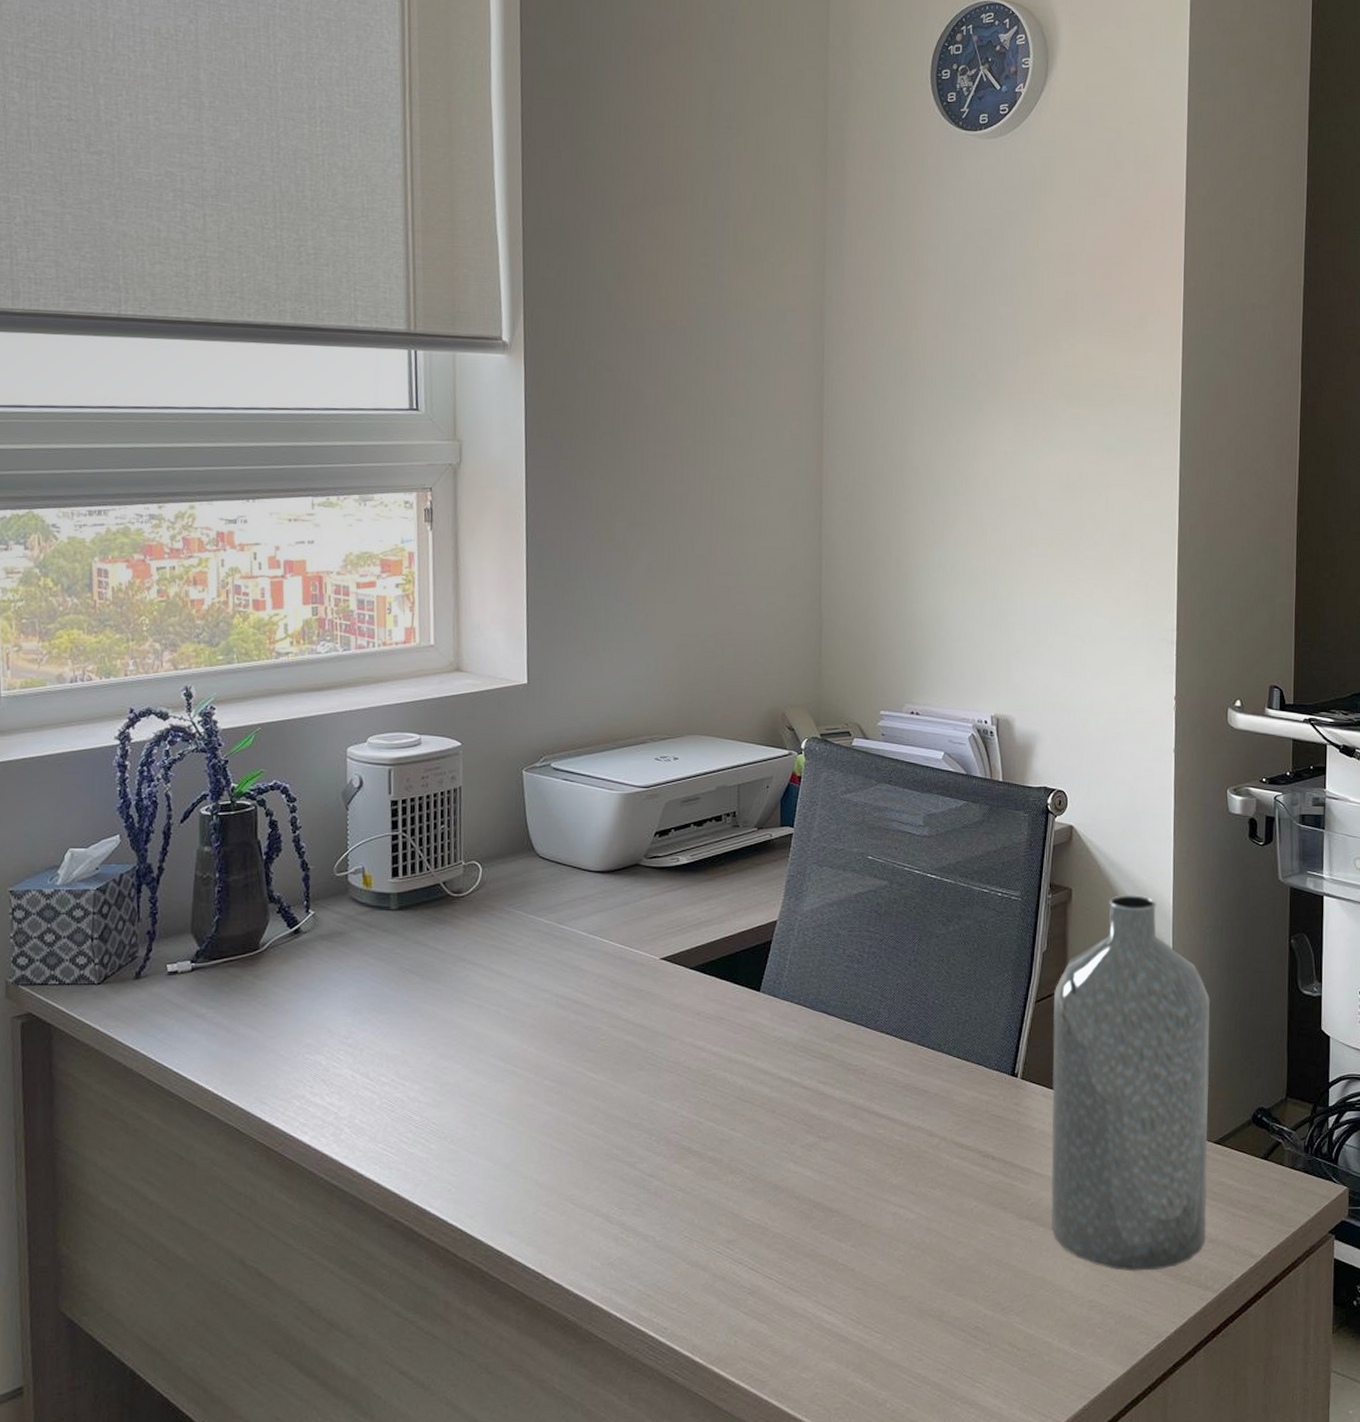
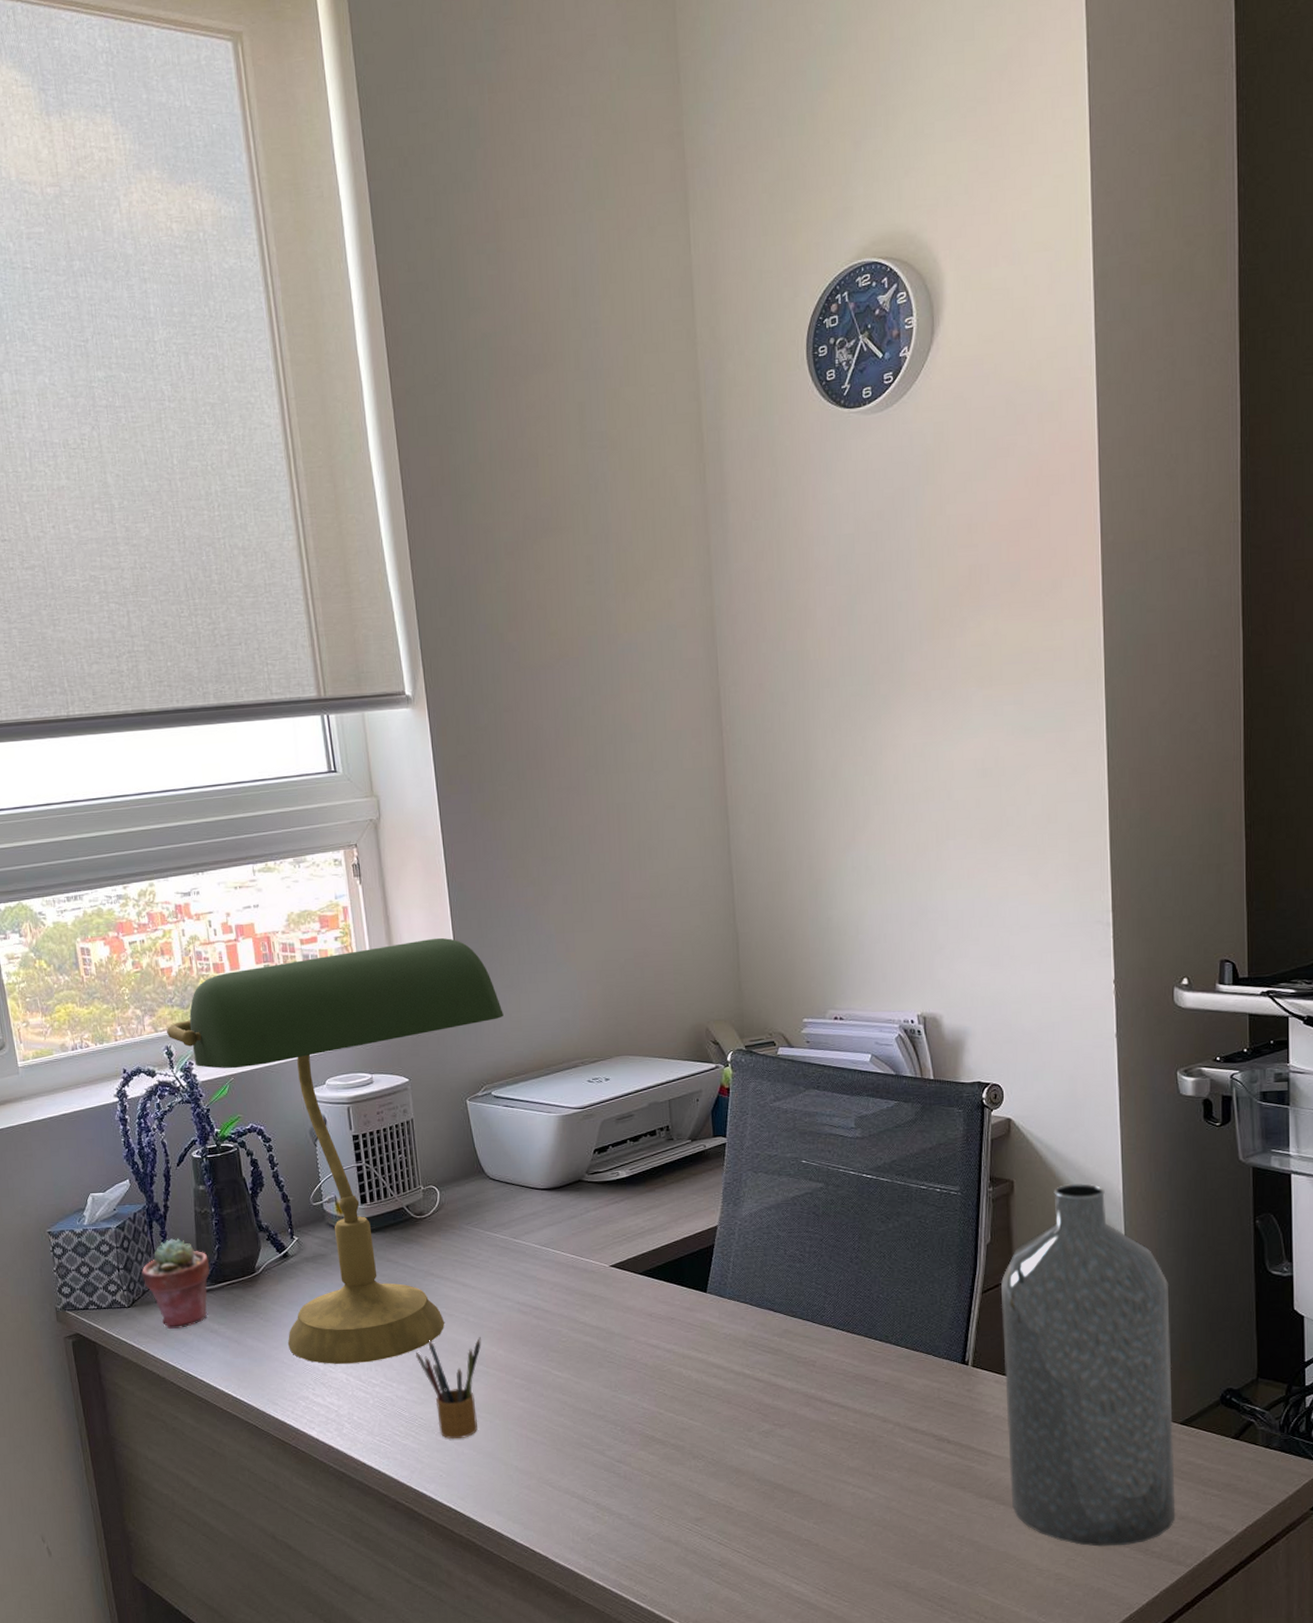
potted succulent: none [119,906,205,1011] -> present [141,1238,210,1329]
desk lamp: none [187,595,572,1058] -> present [166,938,504,1364]
pencil box: none [435,1032,511,1148] -> present [415,1337,481,1439]

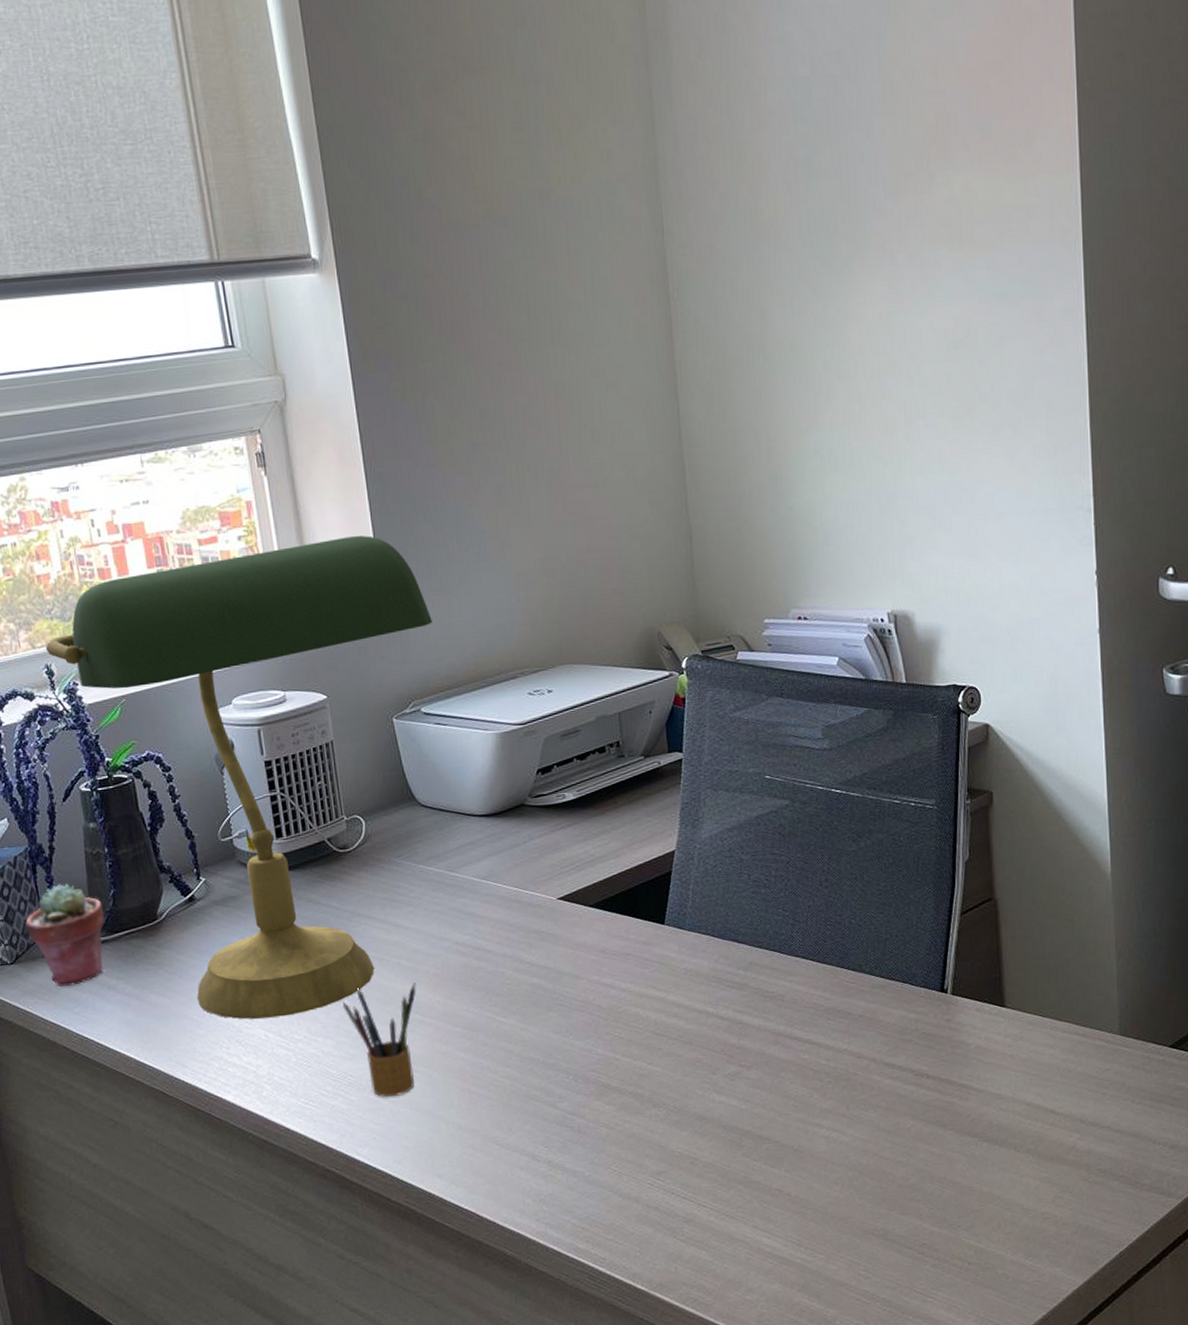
bottle: present [1000,1183,1176,1547] -> none [980,792,1166,1182]

